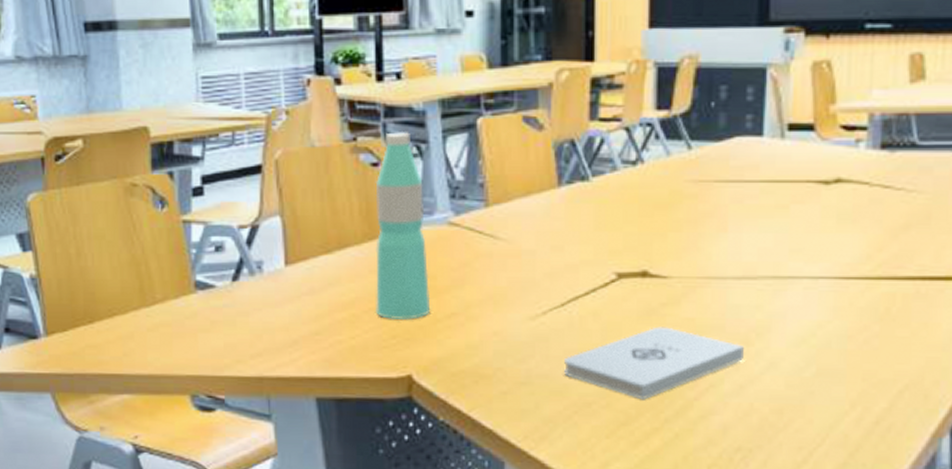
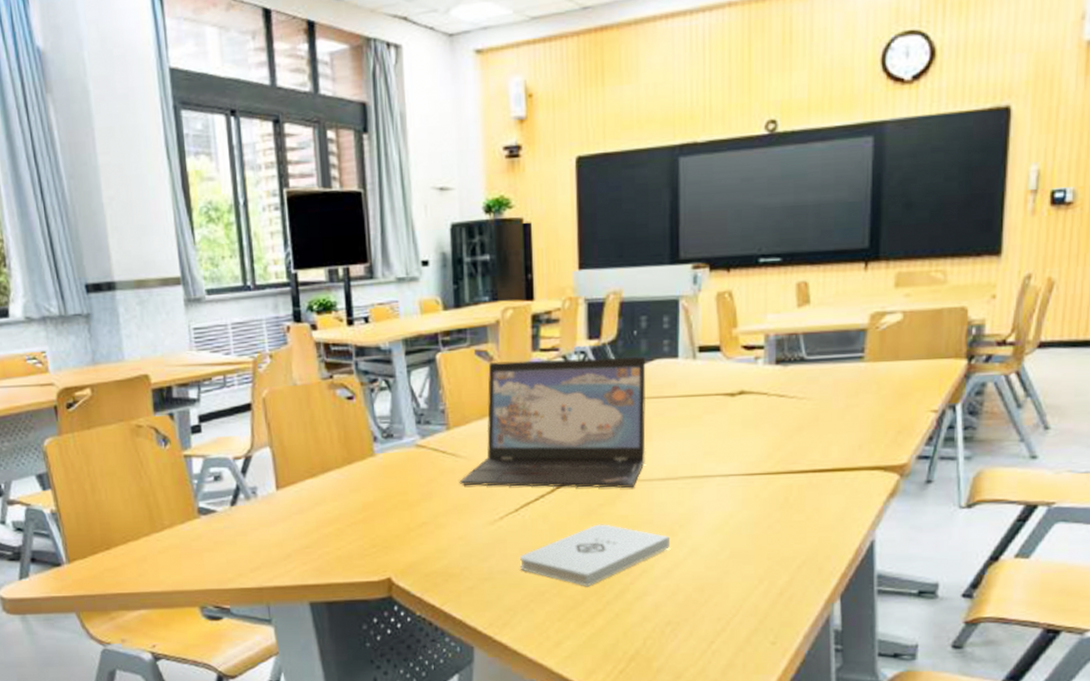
water bottle: present [375,132,431,319] -> none [351,368,405,531]
laptop: none [497,131,724,287] -> present [459,357,647,488]

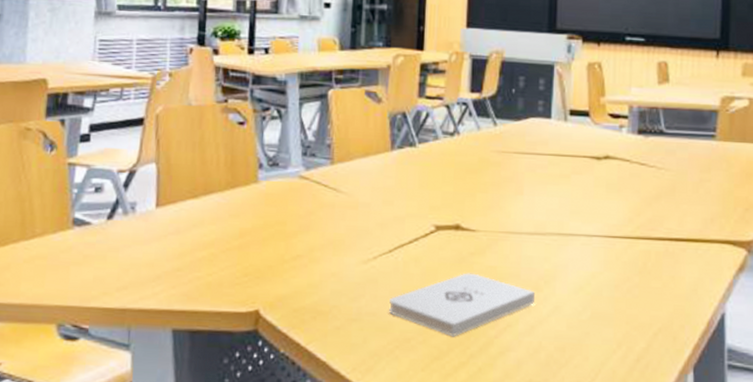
laptop: present [459,357,647,488] -> none [337,104,522,240]

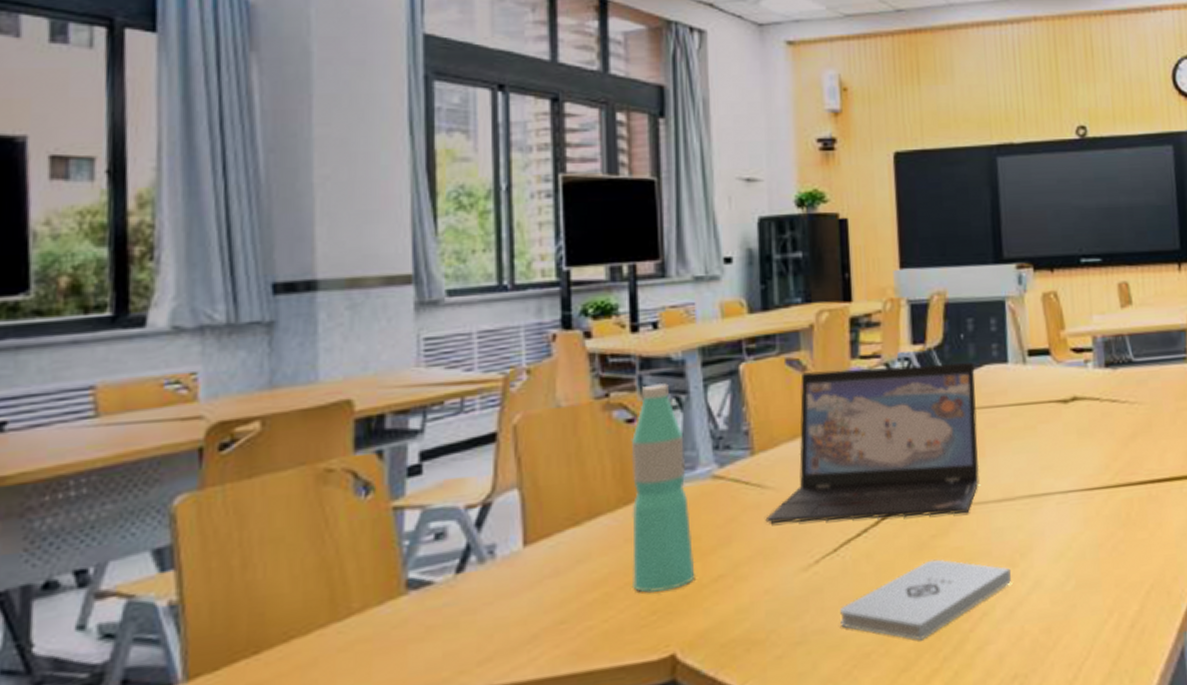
water bottle: none [232,97,281,260] -> present [630,383,695,593]
laptop: none [337,104,522,240] -> present [765,363,980,524]

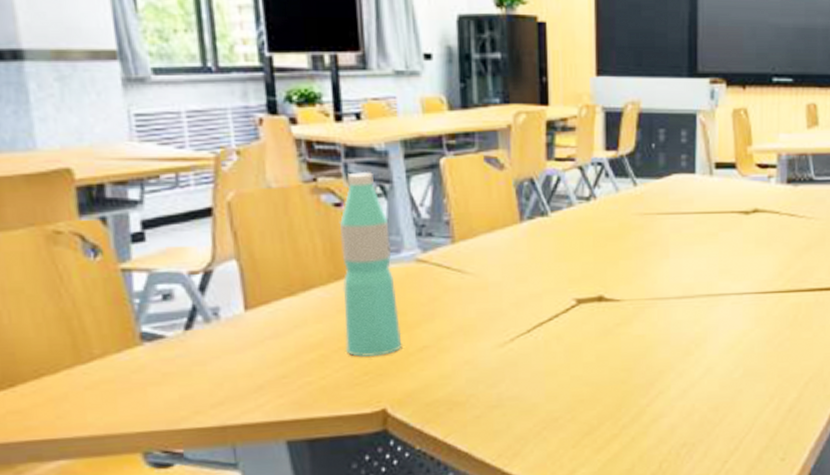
laptop: present [765,363,980,524] -> none [465,170,664,307]
notepad: present [840,559,1011,641] -> none [532,344,686,411]

